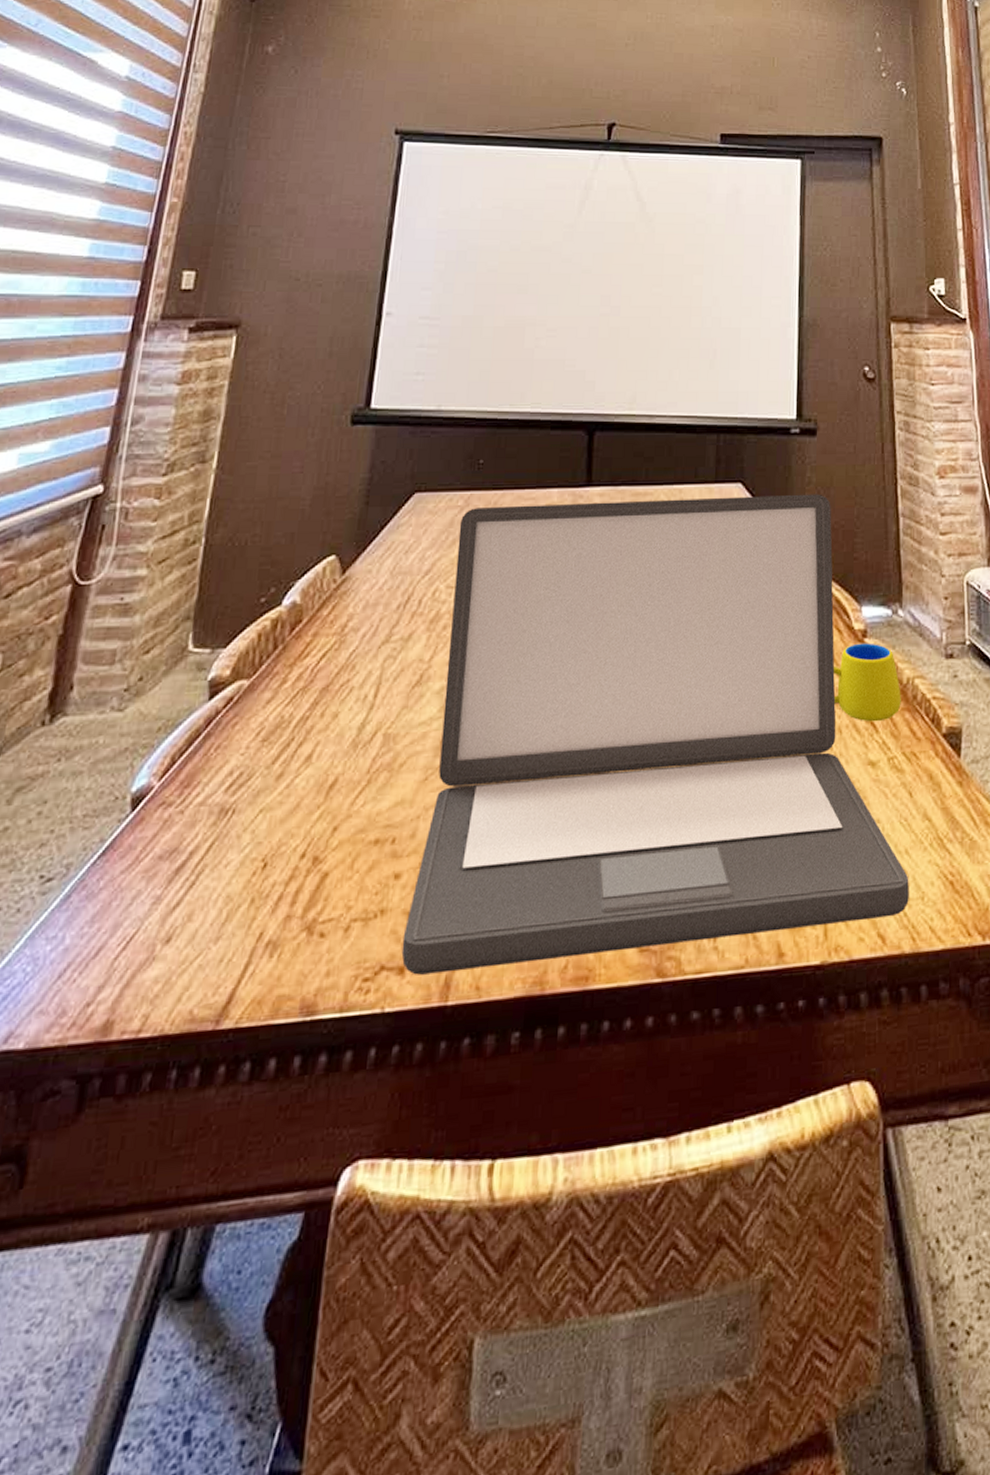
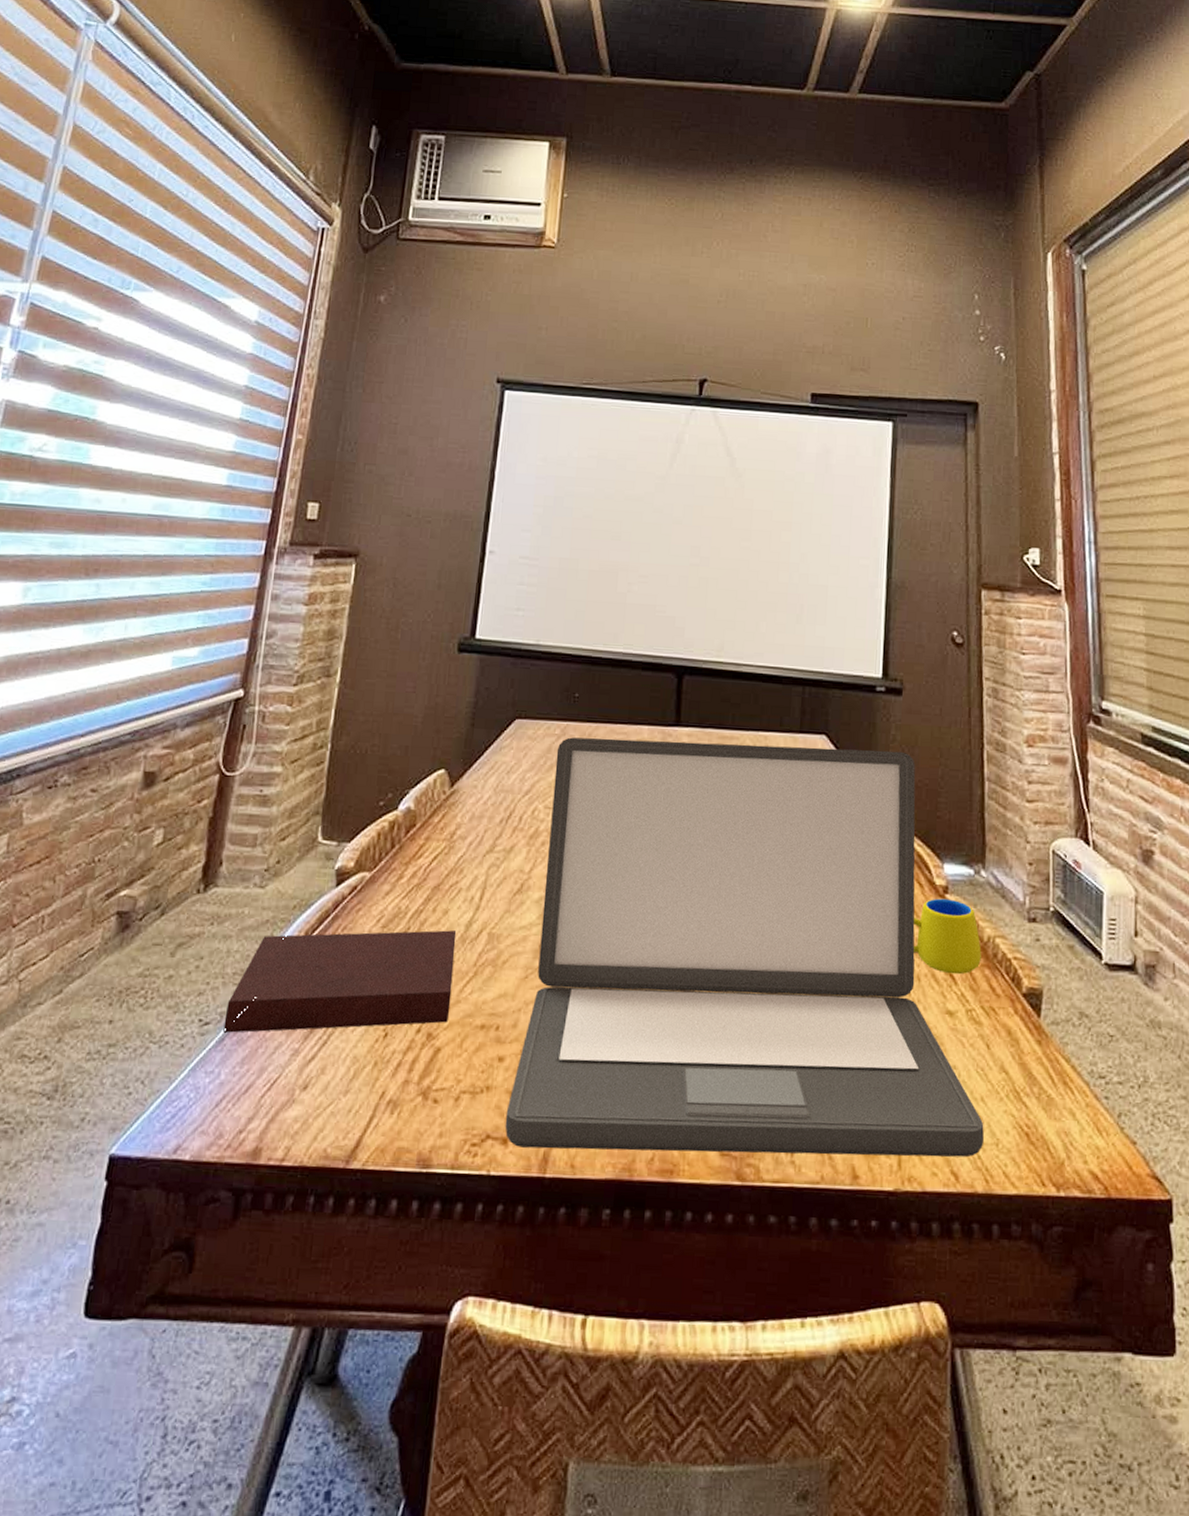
notebook: none [69,736,348,888] -> present [223,930,457,1033]

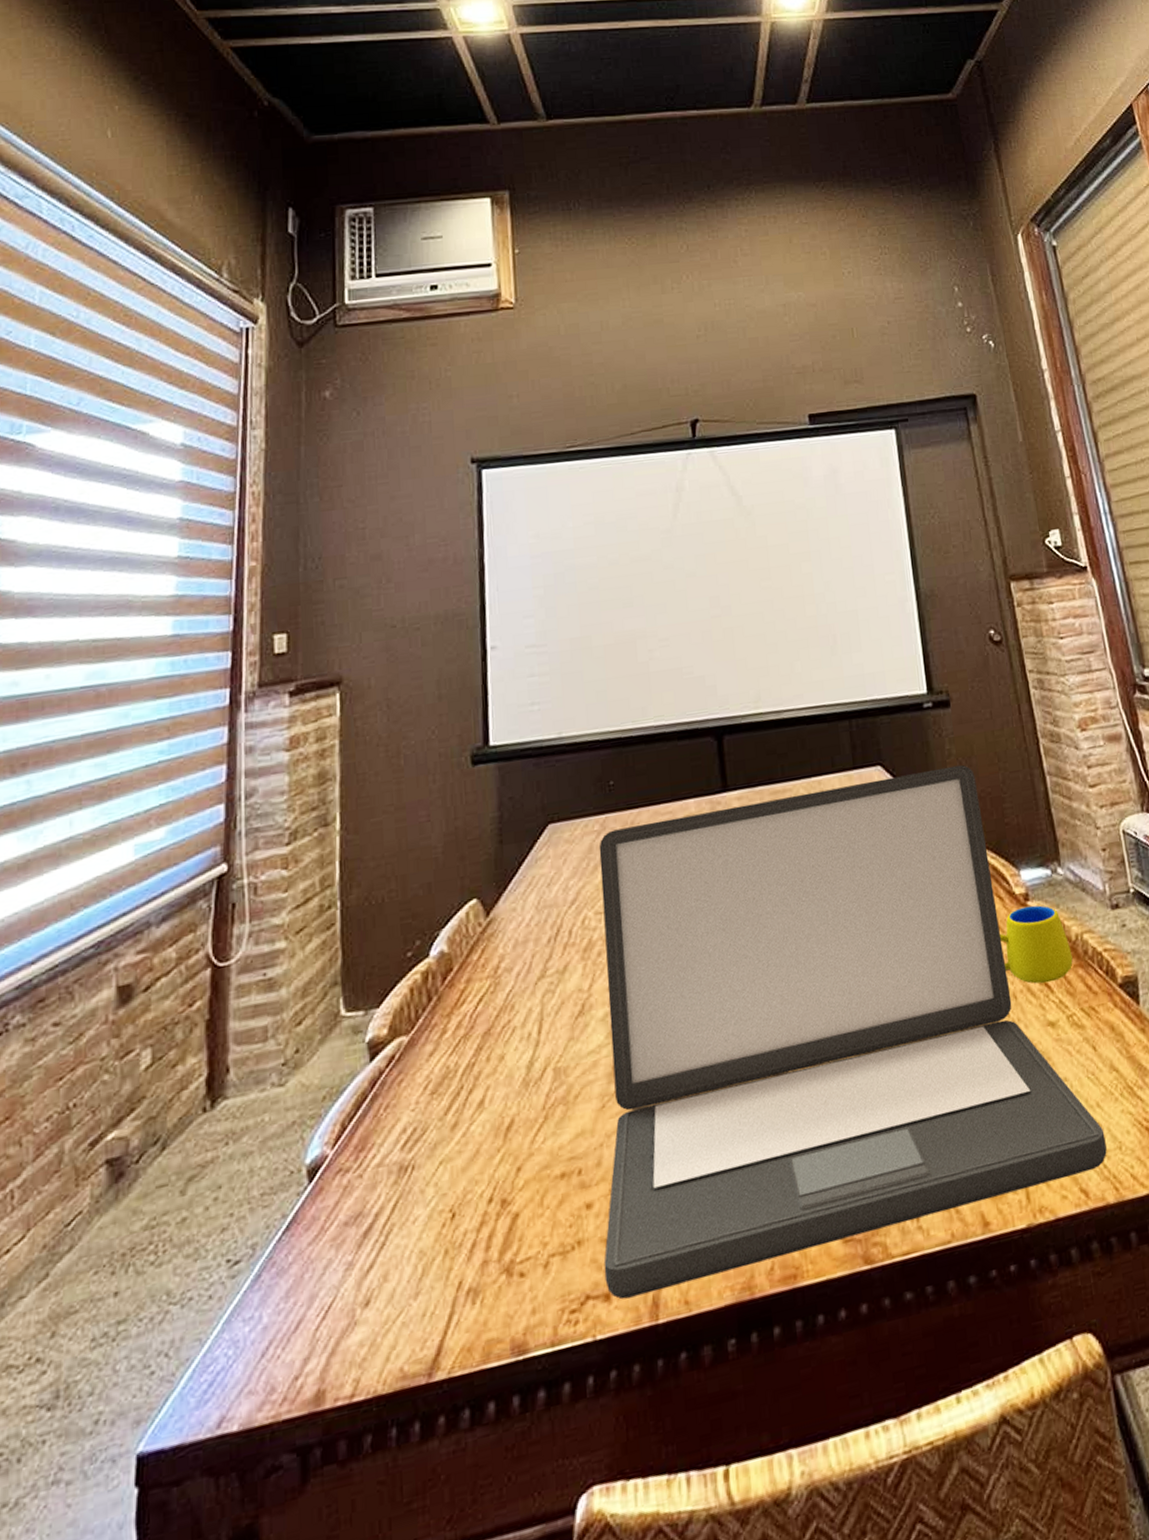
notebook: present [223,930,457,1033] -> none [258,1076,523,1267]

